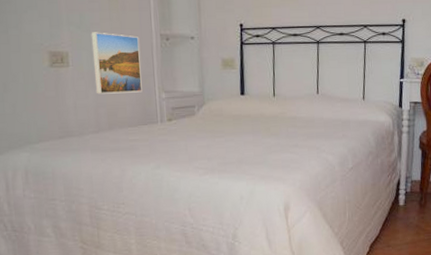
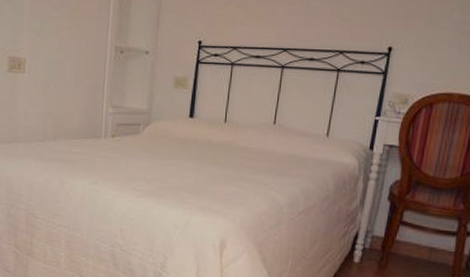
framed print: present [91,32,142,94] -> none [47,40,94,105]

